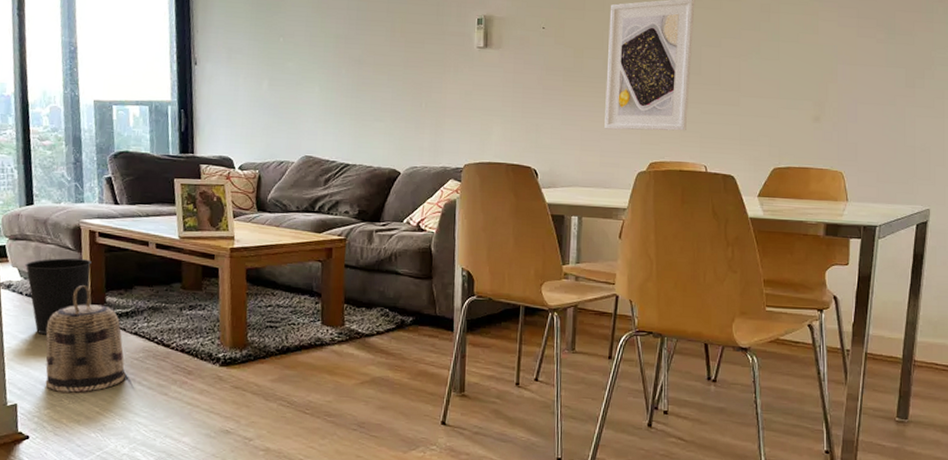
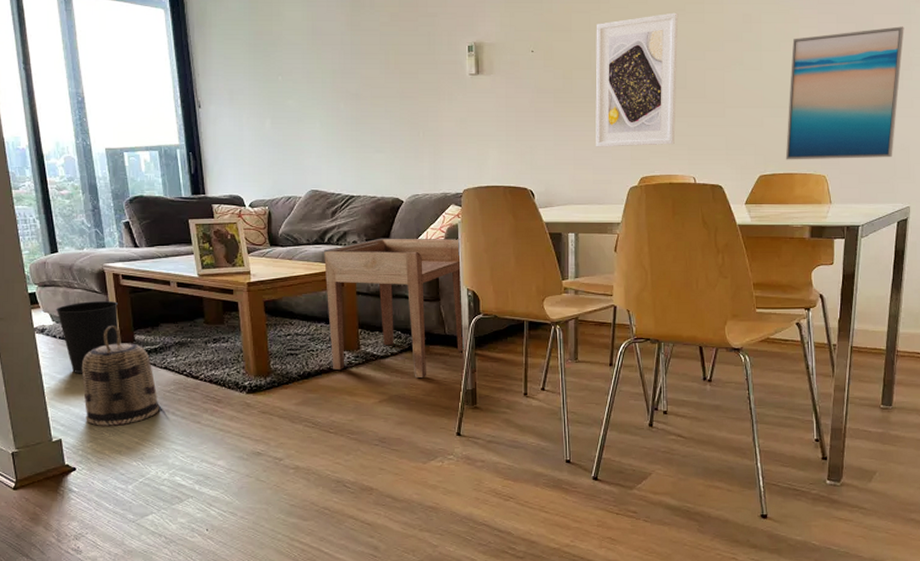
side table: none [313,209,458,360] -> present [324,238,465,378]
wall art: none [801,25,927,158] -> present [785,26,904,160]

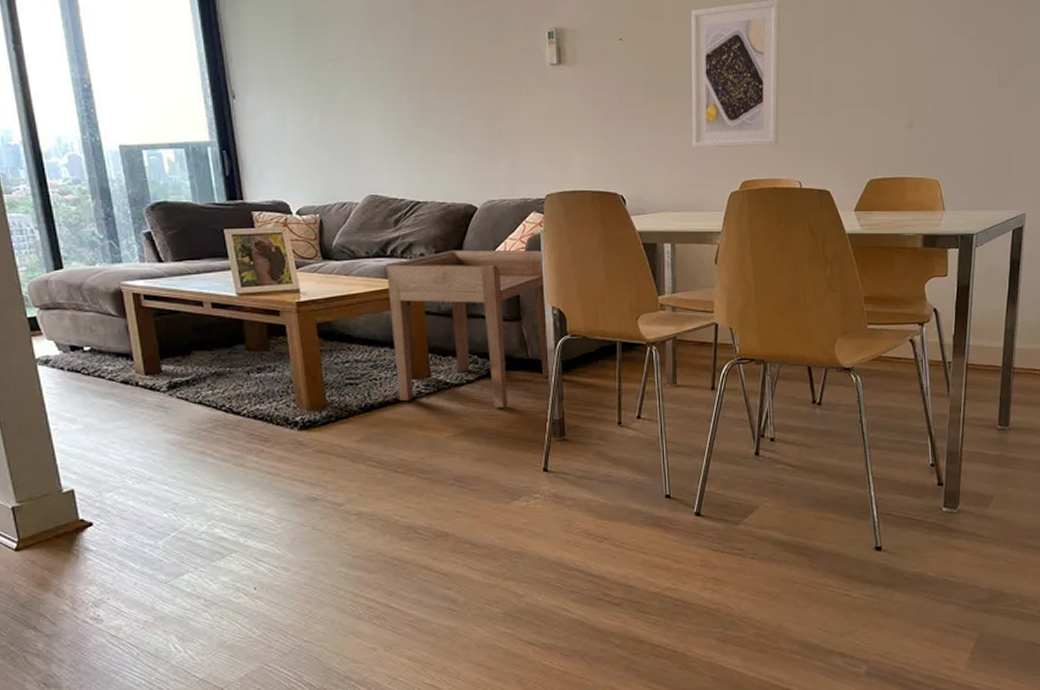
wastebasket: present [55,300,118,374] -> none [62,325,140,412]
basket: present [81,326,160,426] -> none [96,355,194,473]
wall art: present [785,26,904,160] -> none [896,20,1018,163]

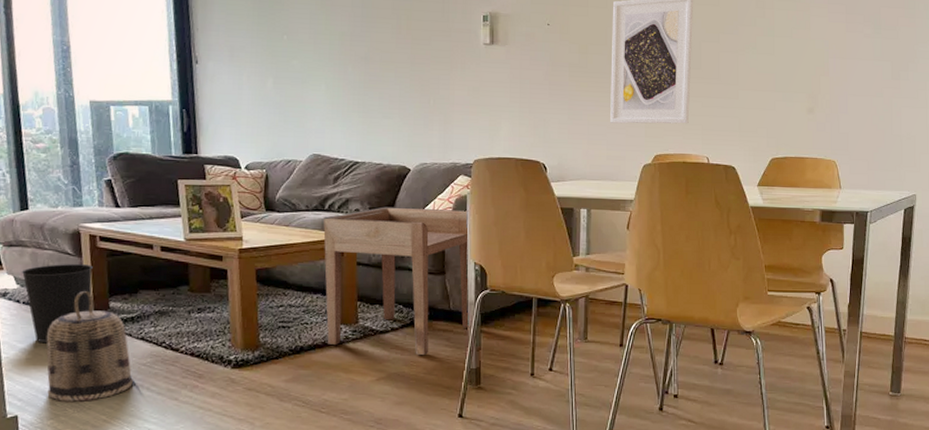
wastebasket: none [62,325,140,412] -> present [21,263,93,344]
basket: none [96,355,194,473] -> present [46,291,133,402]

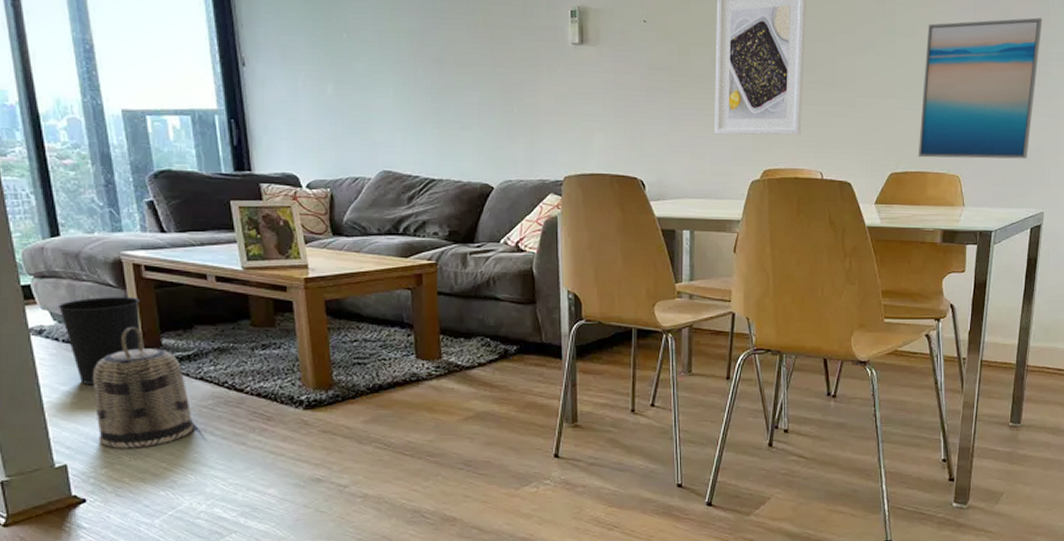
side table: present [323,206,470,355] -> none [399,229,565,391]
wall art: none [797,20,909,146] -> present [918,17,1043,159]

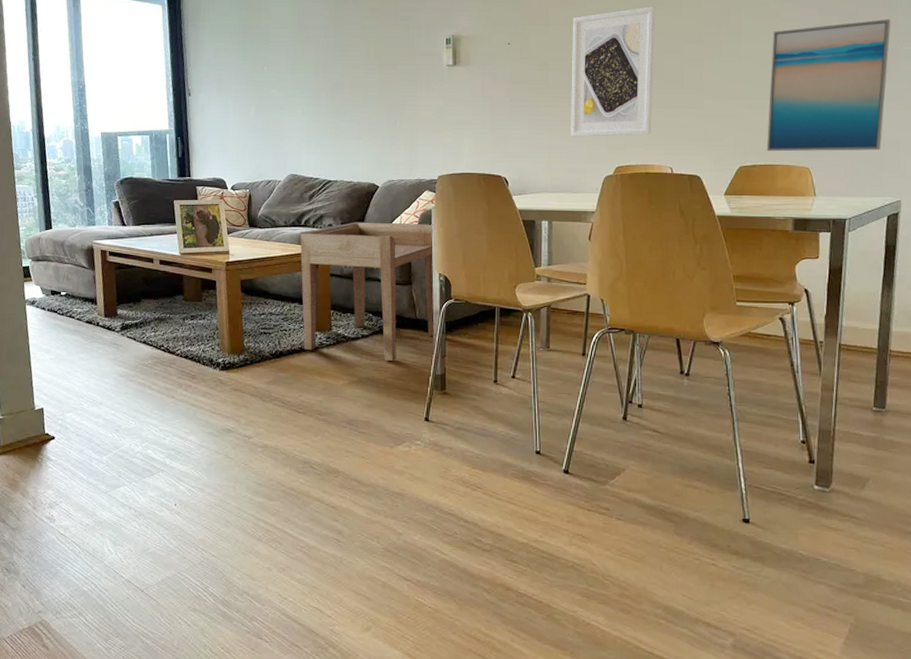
wastebasket: present [57,296,139,386] -> none [46,275,104,346]
basket: present [92,327,194,448] -> none [66,300,137,397]
side table: none [399,229,565,391] -> present [300,221,435,361]

